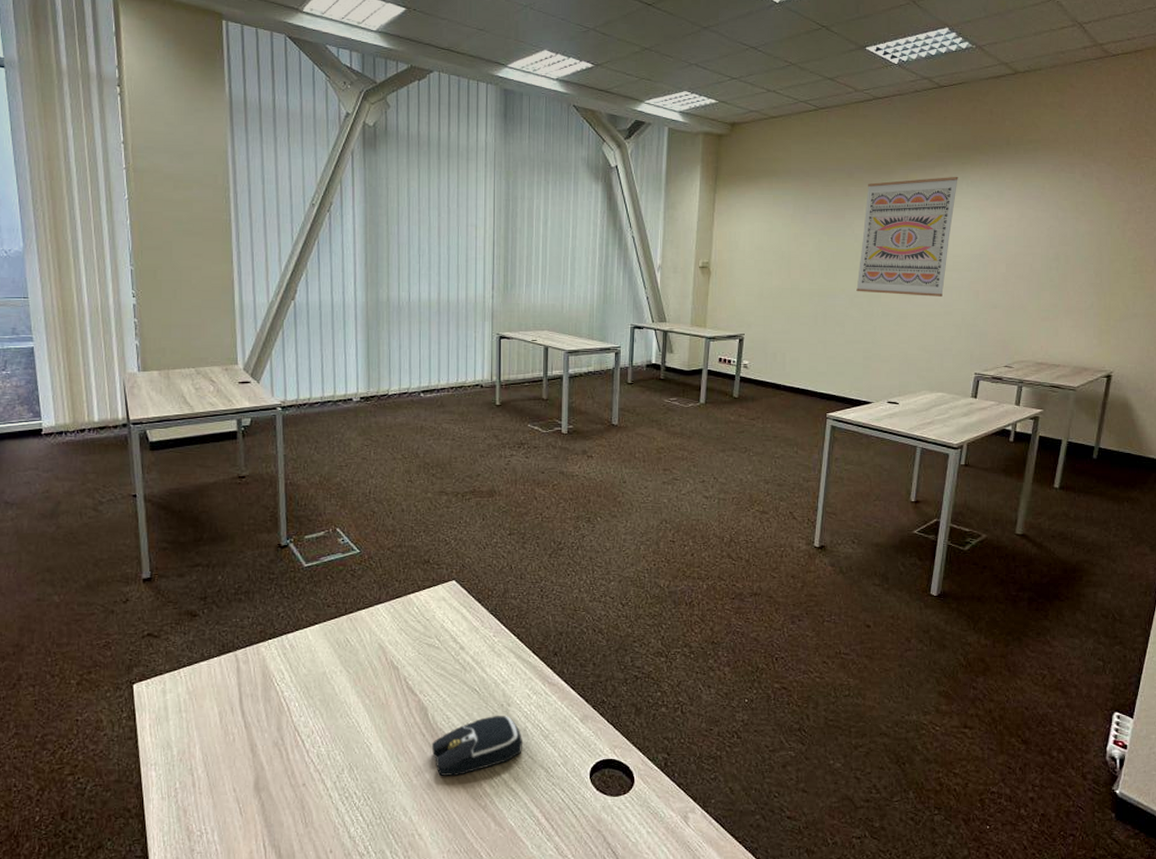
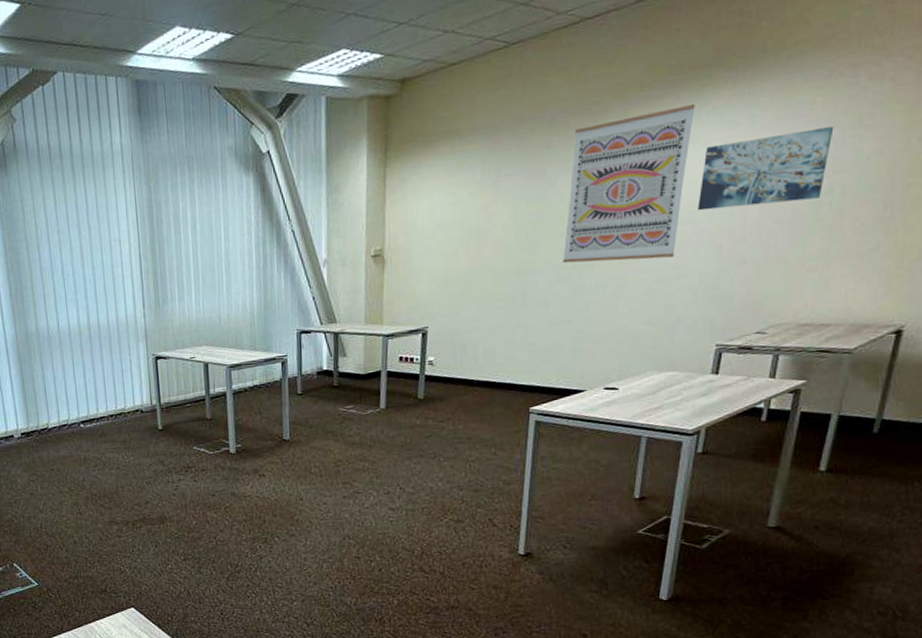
wall art: none [960,208,1058,263] -> present [698,127,834,211]

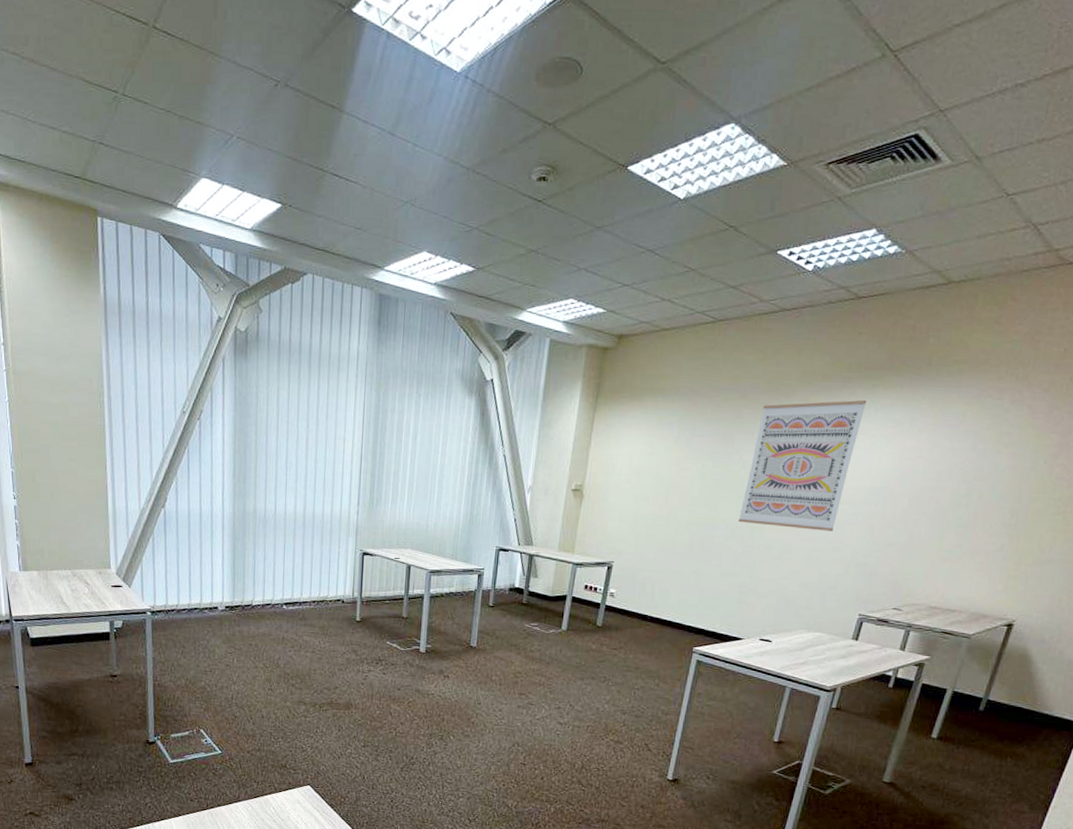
wall art: present [698,127,834,211] -> none [858,438,978,499]

